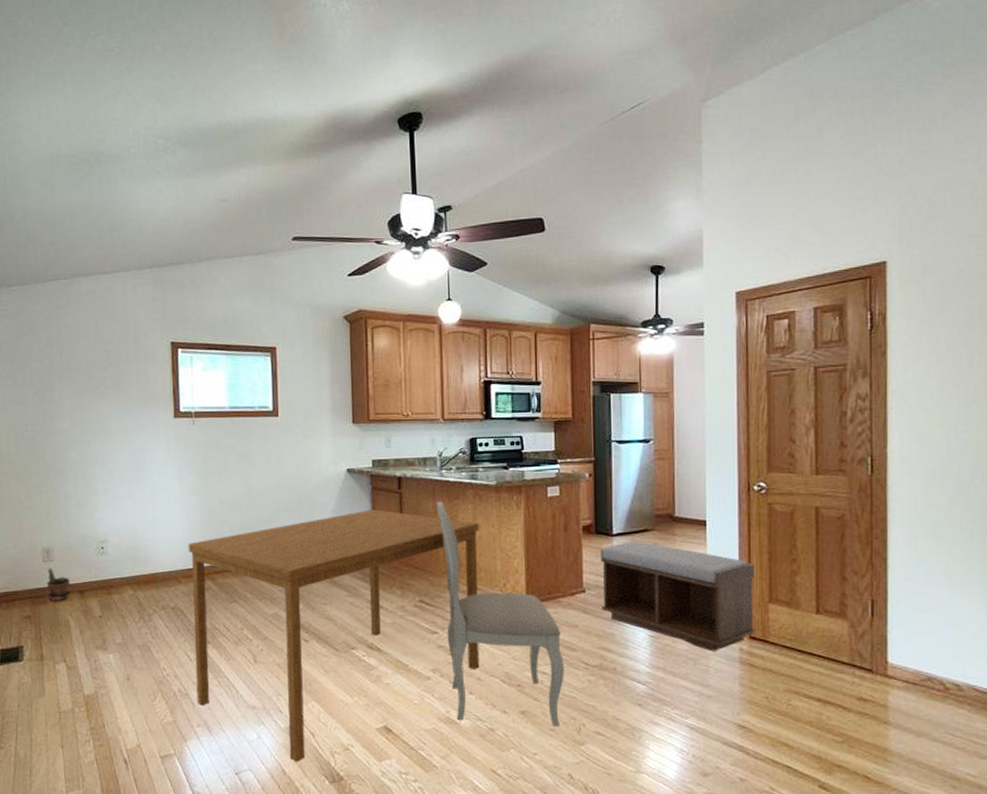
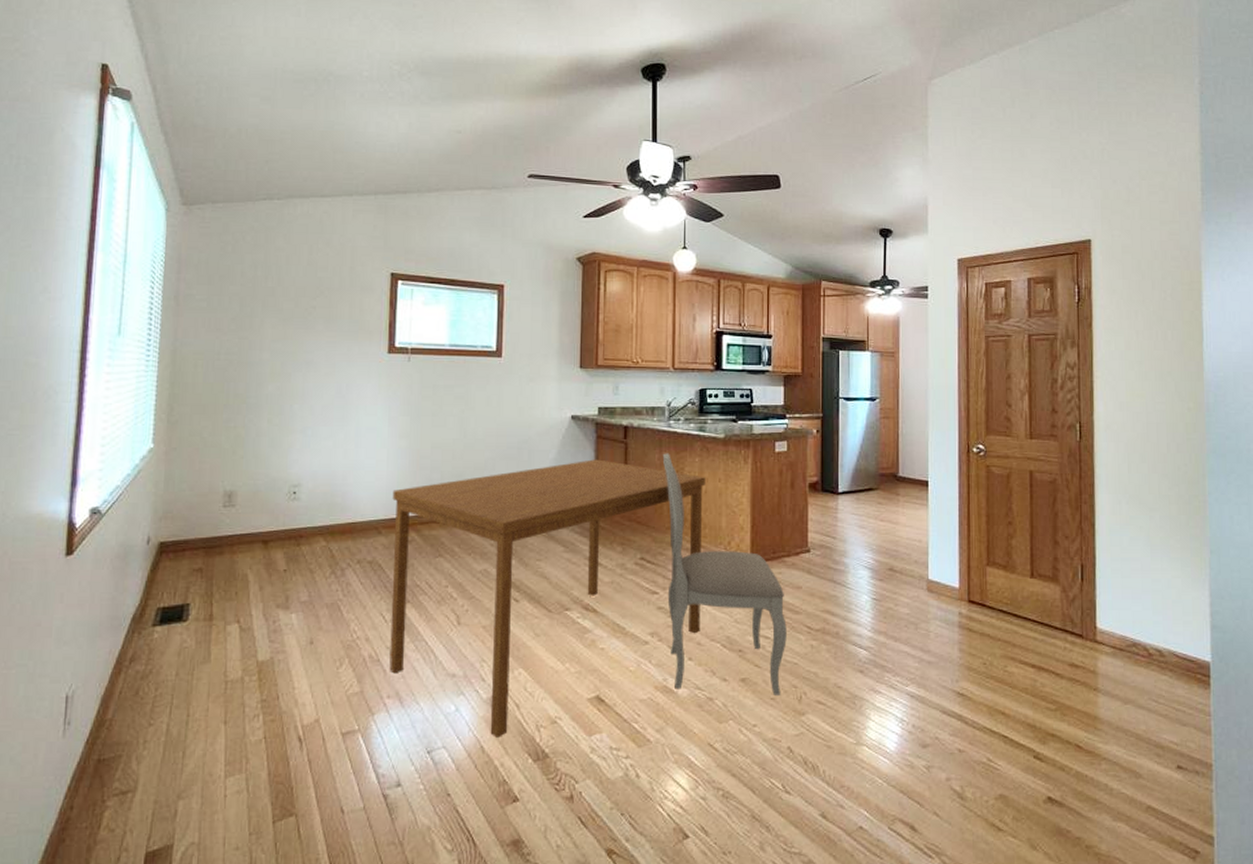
potted plant: present [46,568,70,602] -> none [224,514,253,553]
bench: present [600,541,755,651] -> none [826,500,974,615]

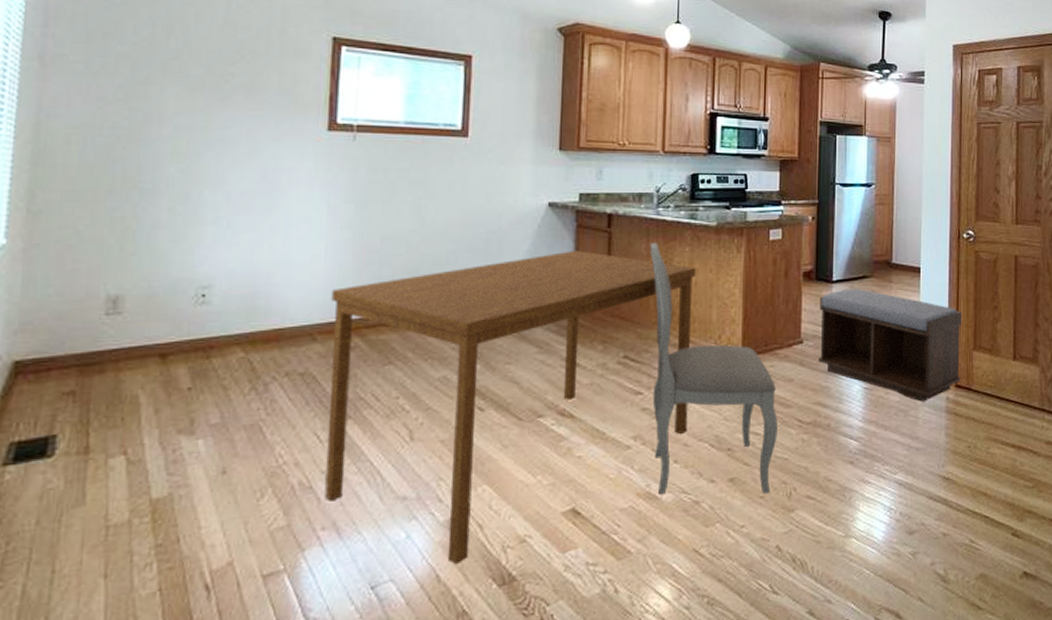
bench: none [826,500,974,615] -> present [819,288,962,402]

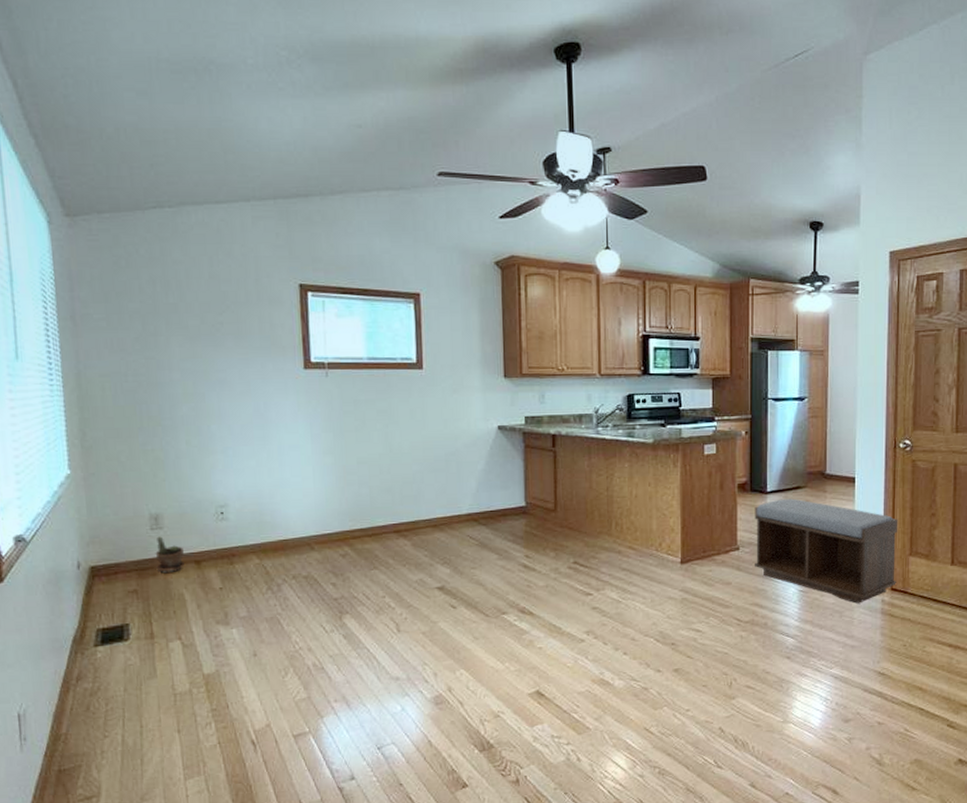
potted plant: none [105,323,146,370] -> present [155,536,185,574]
dining table: present [324,250,696,564] -> none [322,468,636,732]
dining chair: present [649,243,778,495] -> none [591,460,717,683]

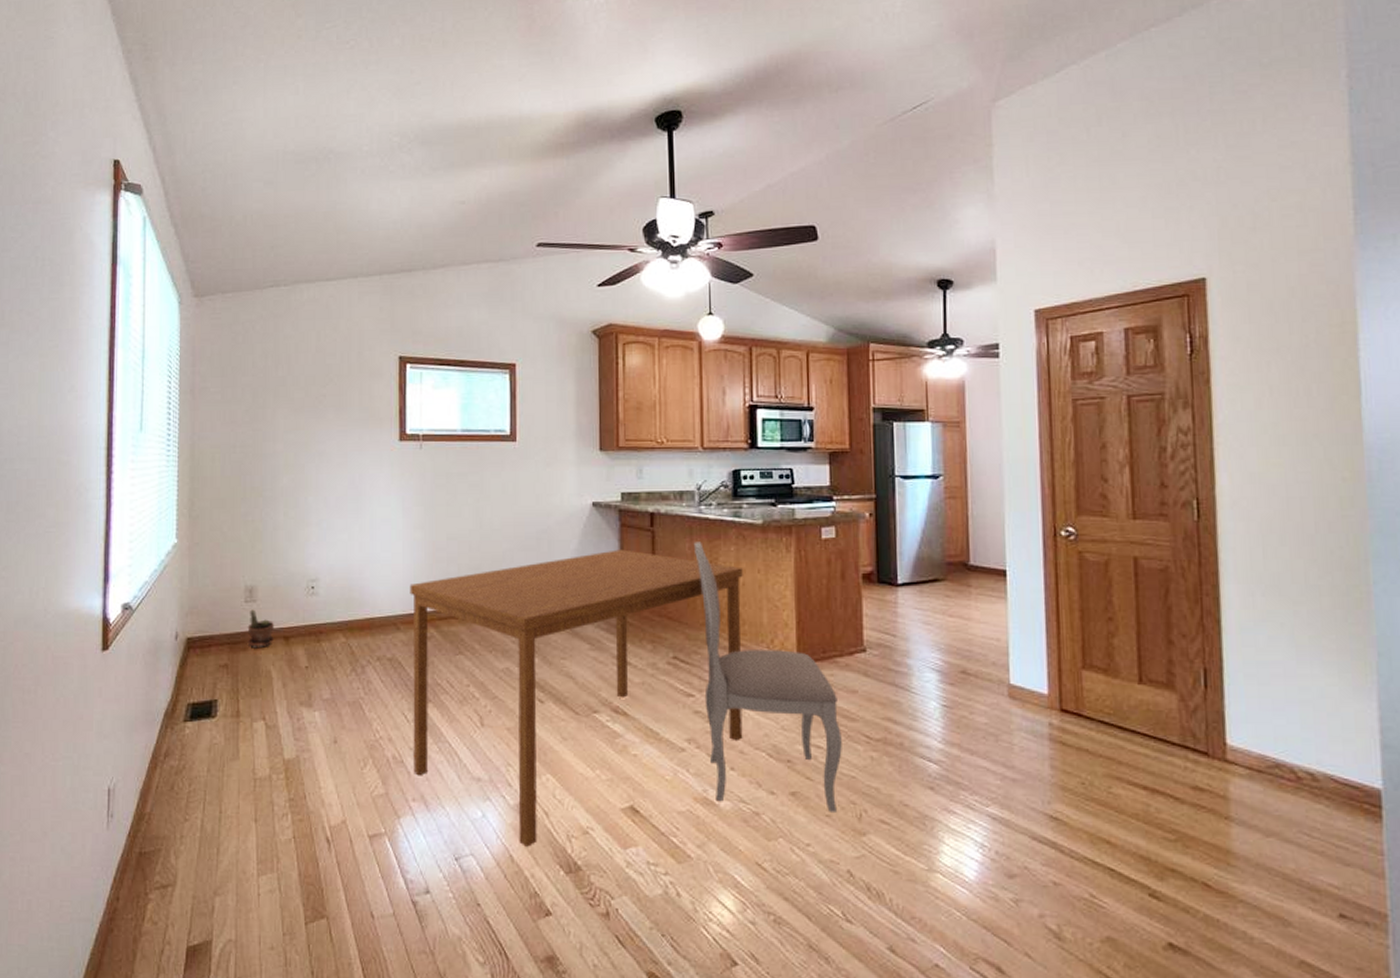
dining table: none [322,468,636,732] -> present [409,549,743,847]
dining chair: none [591,460,717,683] -> present [693,542,842,812]
bench: present [754,498,898,604] -> none [883,593,1067,726]

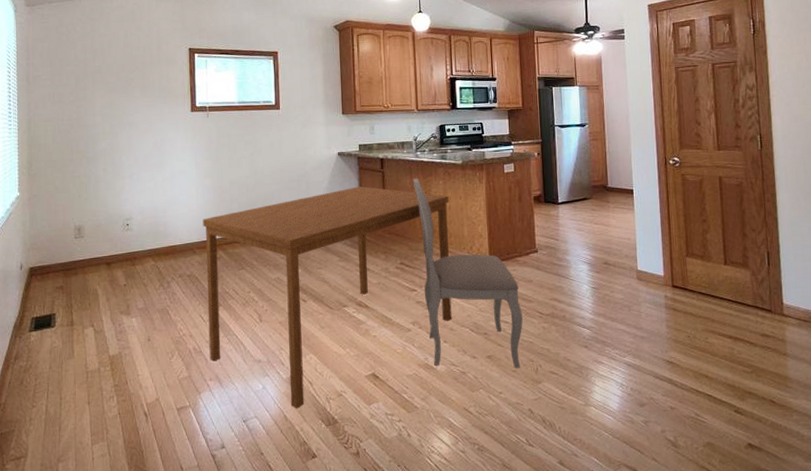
potted plant: present [247,609,274,649] -> none [77,243,98,273]

